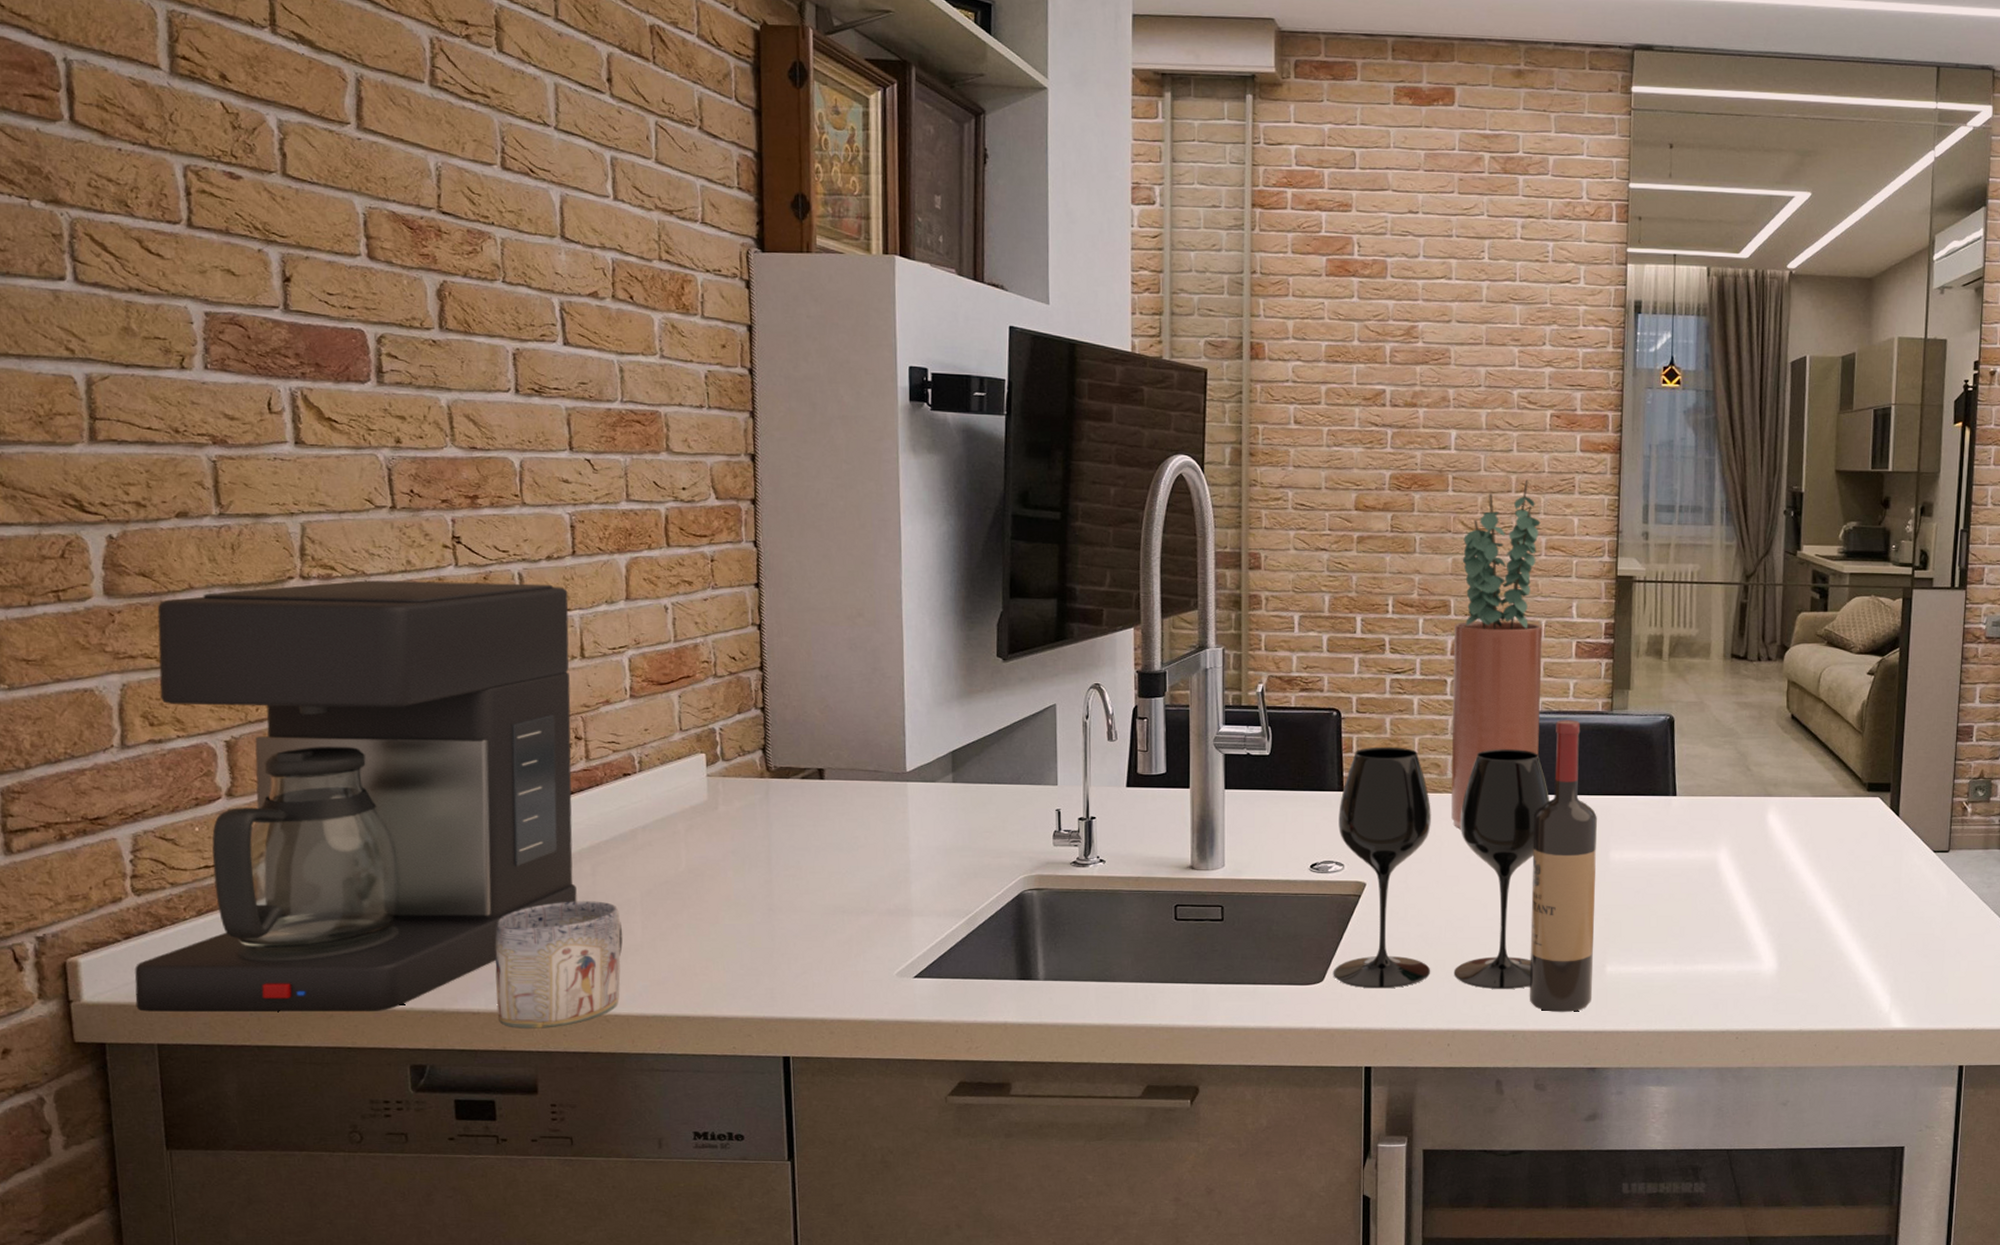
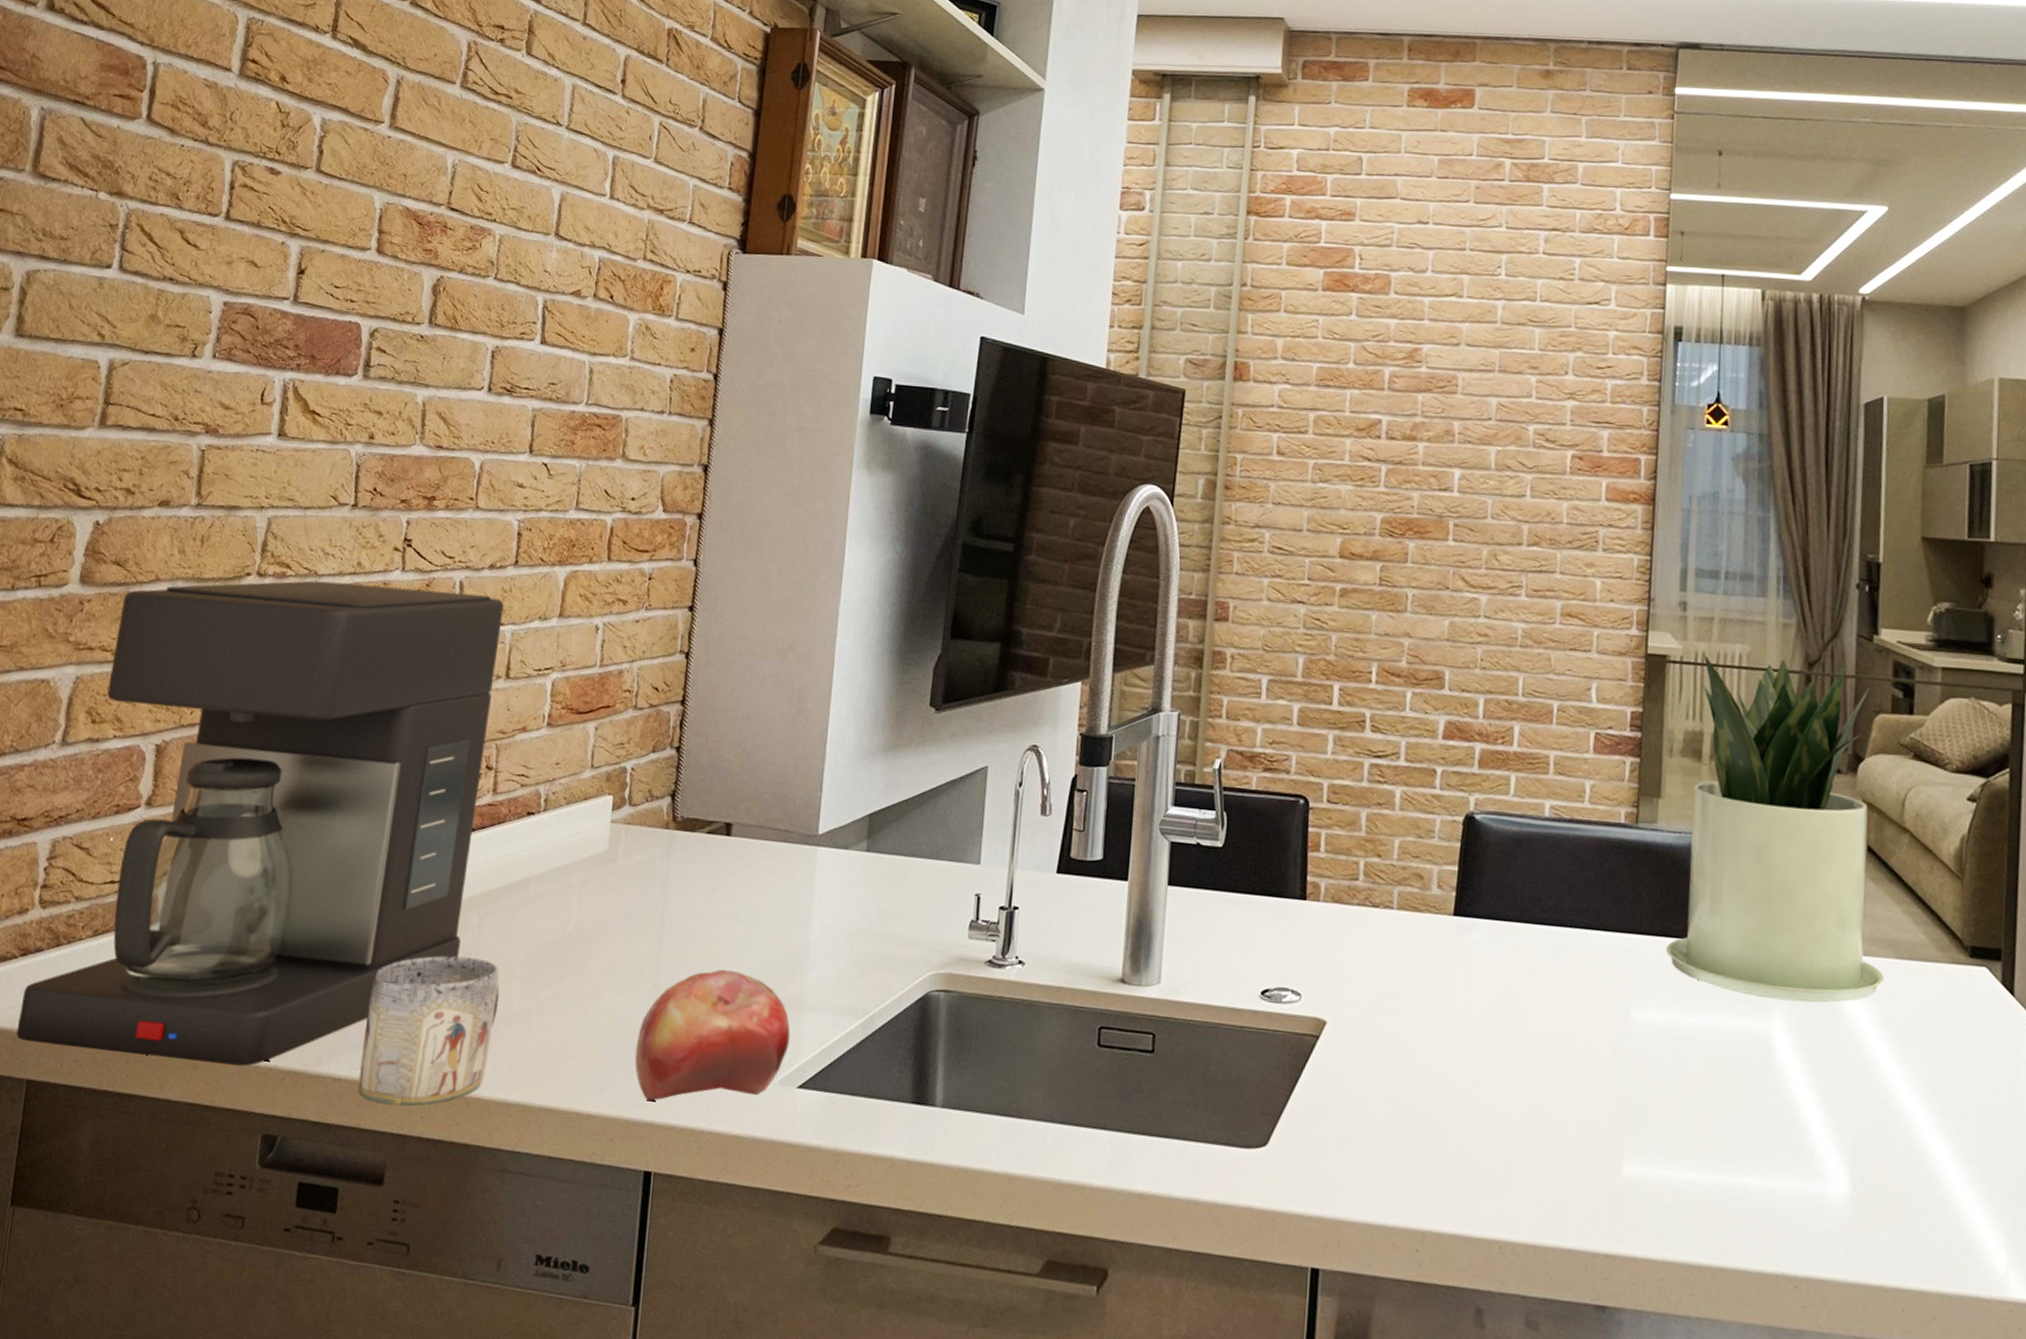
fruit: none [760,890,902,1002] -> present [634,970,791,1102]
wine glass: present [1333,746,1550,989] -> none [1279,847,1557,1183]
vase: present [1450,479,1543,828] -> none [1433,531,1556,960]
wine bottle: present [1529,720,1597,1013] -> none [1522,830,1616,1224]
planter: none [1636,575,1803,835] -> present [1665,657,1884,1003]

